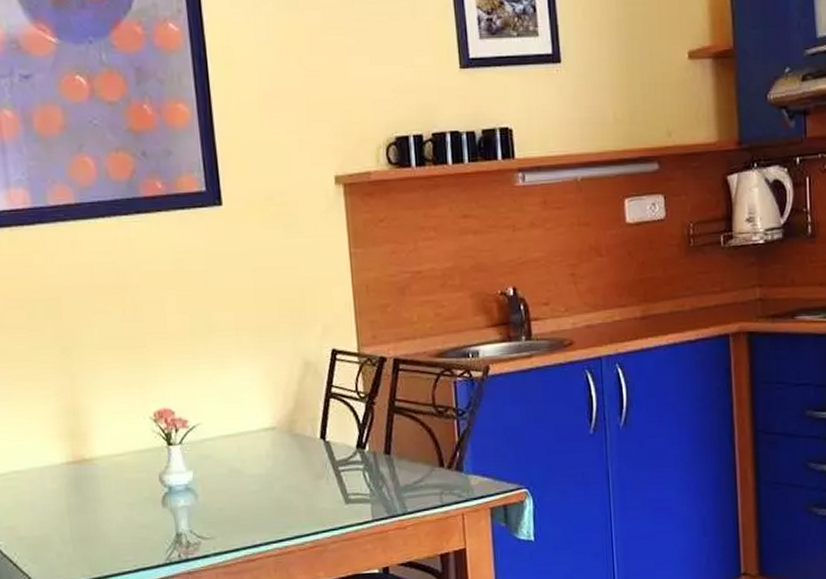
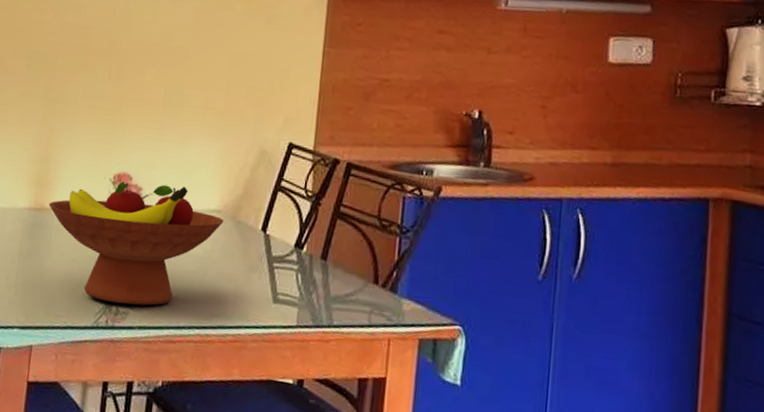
fruit bowl: none [88,410,281,537] -> present [48,182,224,306]

